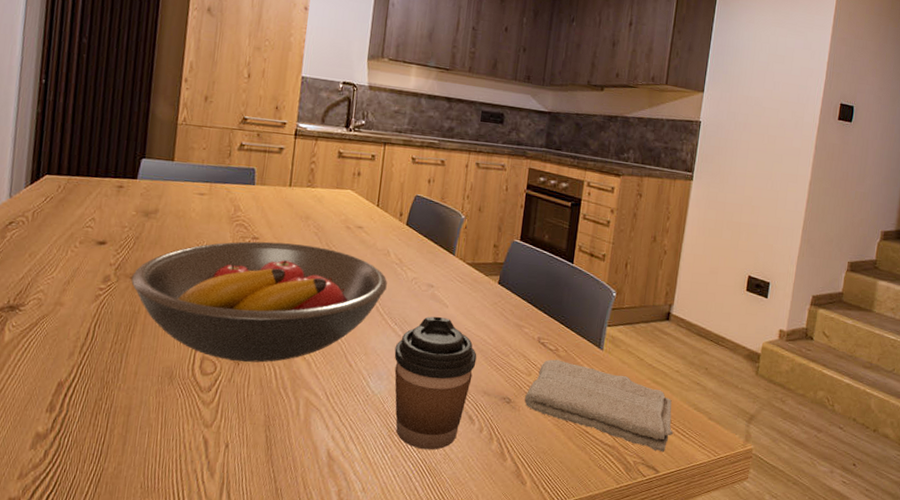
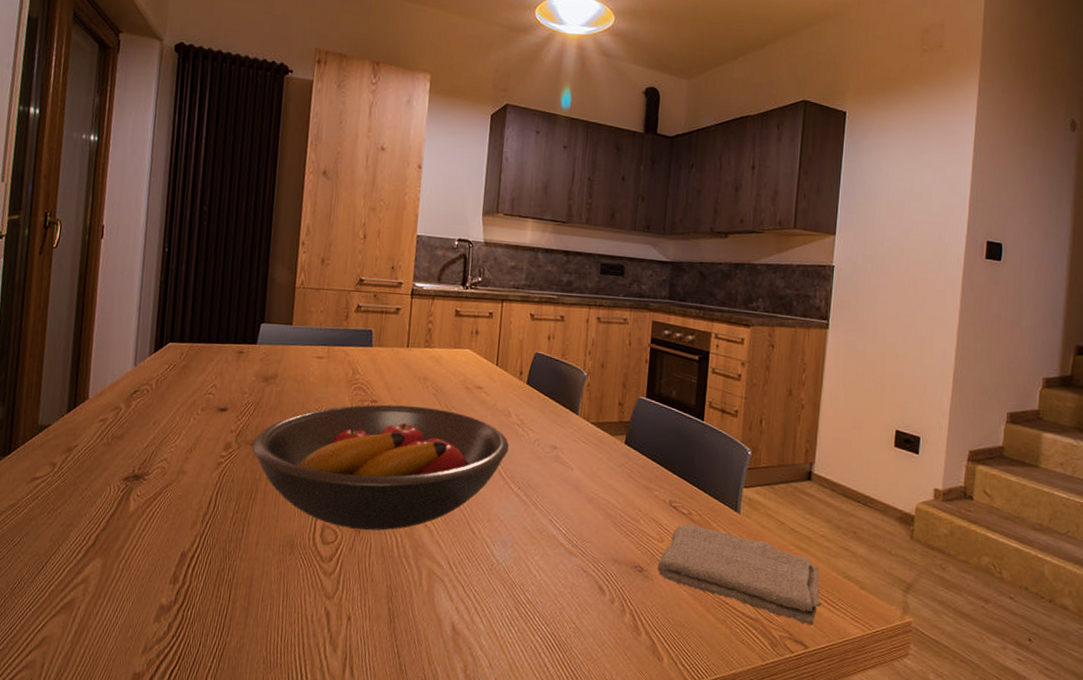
coffee cup: present [394,316,477,450] -> none [518,480,605,623]

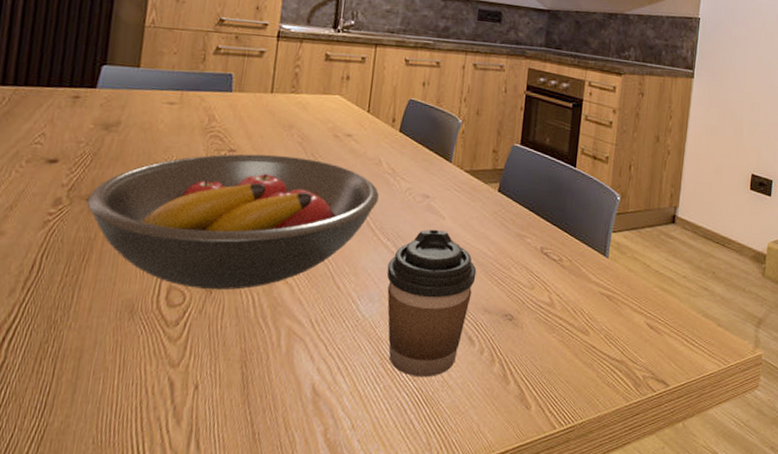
coffee cup: none [518,480,605,623] -> present [387,230,477,378]
washcloth: present [658,524,821,626] -> none [528,270,682,364]

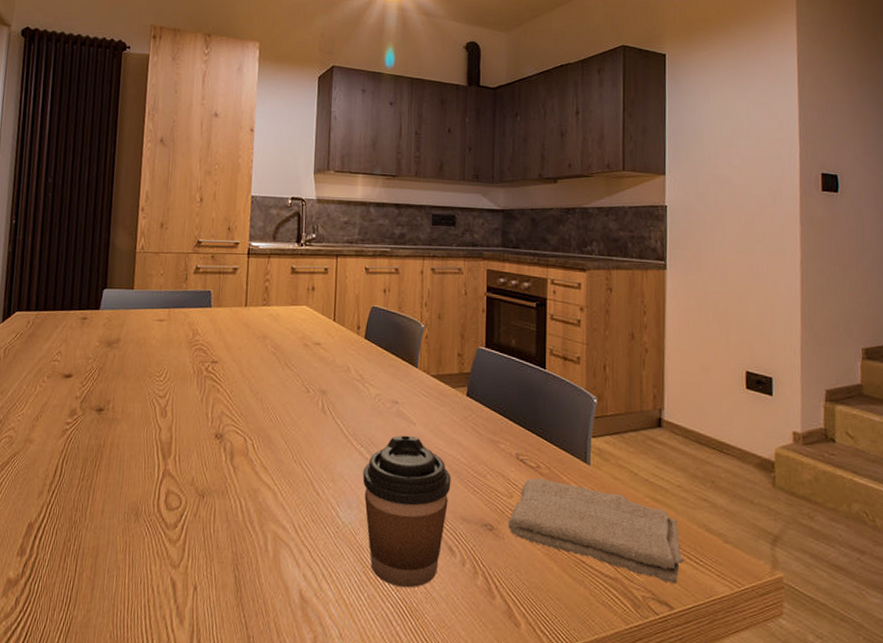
fruit bowl: present [87,154,379,290] -> none [96,365,350,495]
washcloth: none [528,270,682,364] -> present [509,478,684,584]

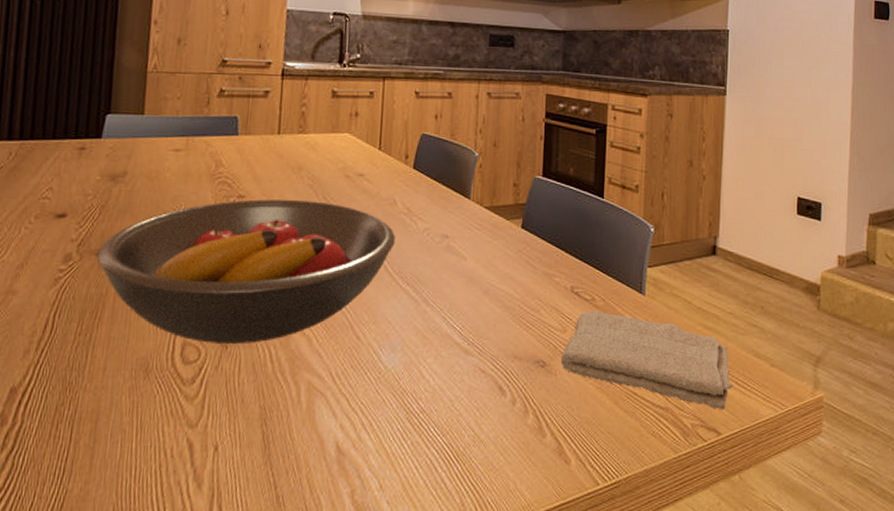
fruit bowl: none [96,365,350,495] -> present [97,199,395,343]
coffee cup: present [362,436,451,588] -> none [408,272,503,432]

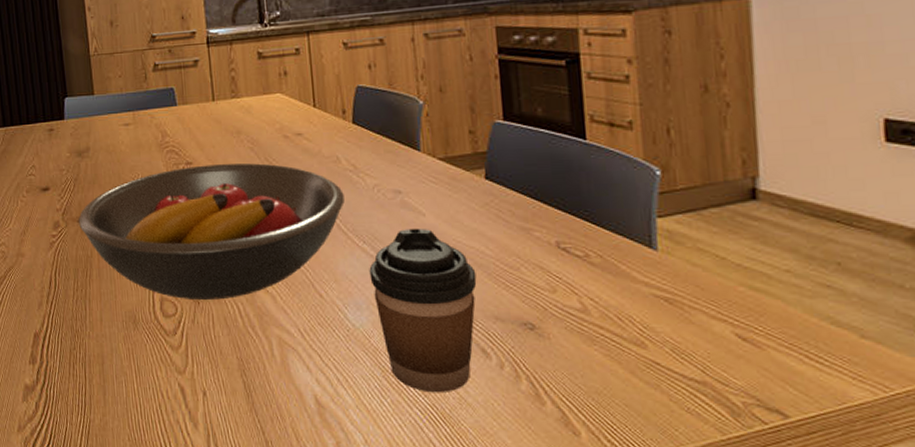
coffee cup: none [408,272,503,432] -> present [369,229,477,393]
washcloth: present [561,311,732,410] -> none [554,269,800,389]

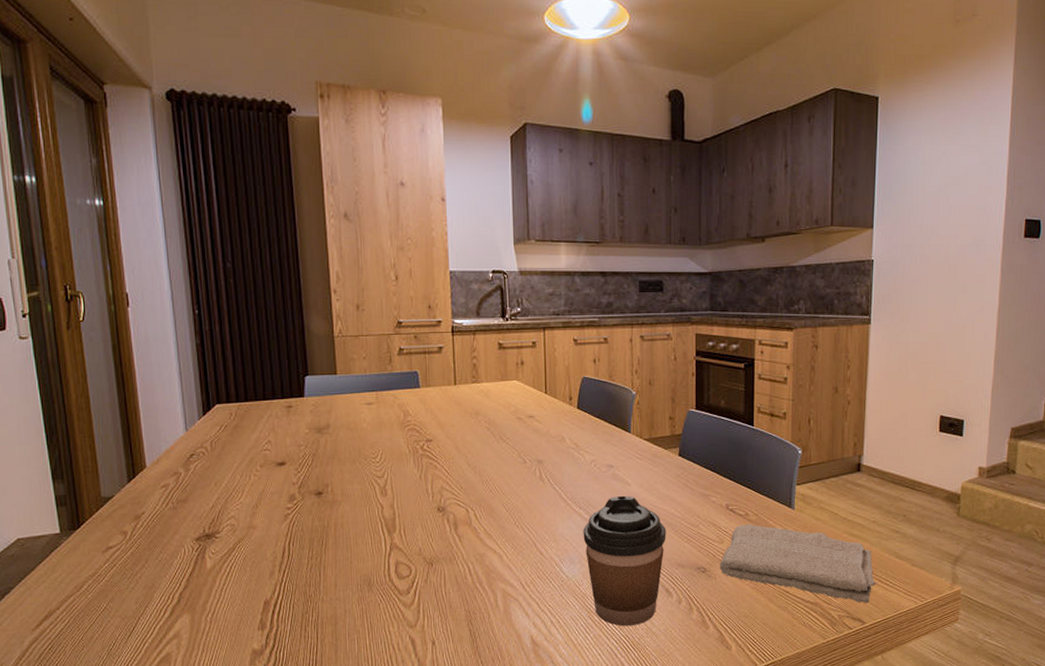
fruit bowl: present [78,163,345,300] -> none [316,441,566,562]
washcloth: none [554,269,800,389] -> present [720,524,876,603]

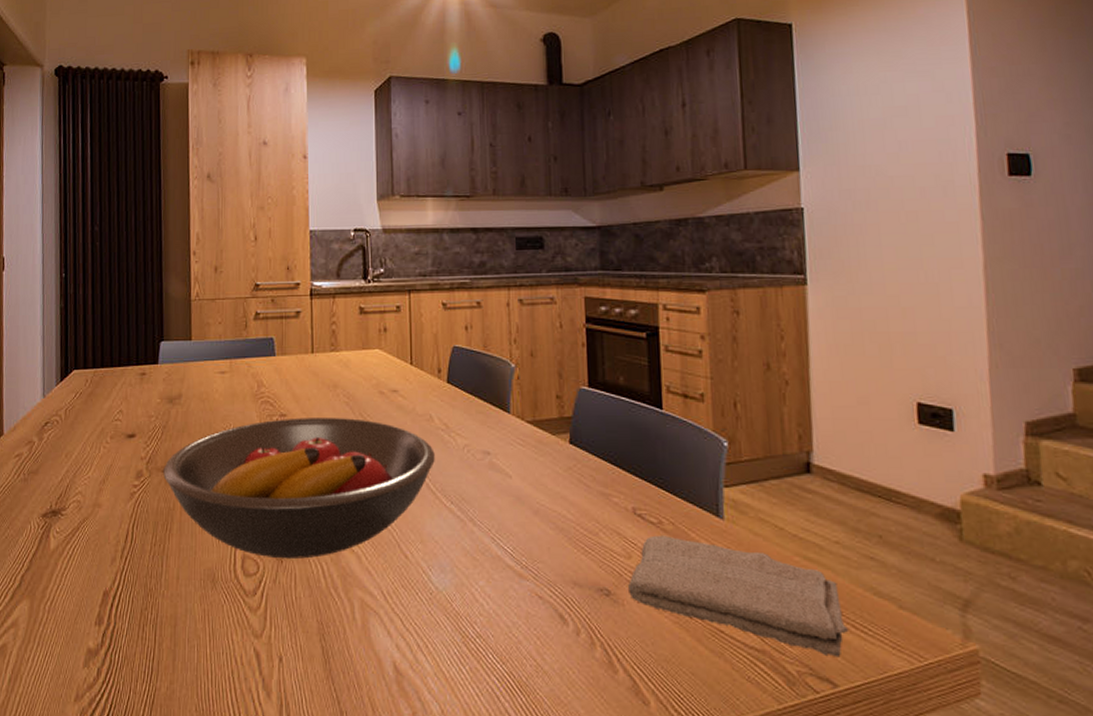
fruit bowl: none [316,441,566,562] -> present [163,418,435,559]
coffee cup: present [583,496,666,627] -> none [455,491,558,660]

